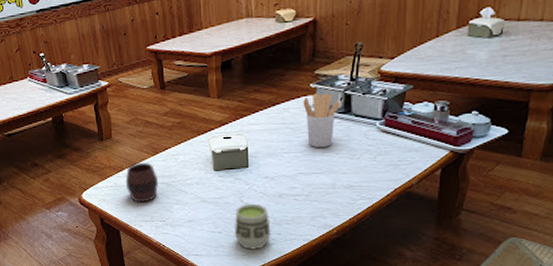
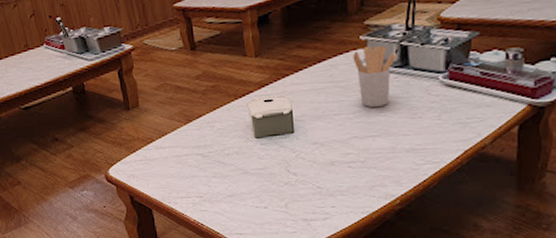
cup: present [125,163,159,203] -> none [156,132,194,177]
cup: present [234,203,271,250] -> none [281,173,324,226]

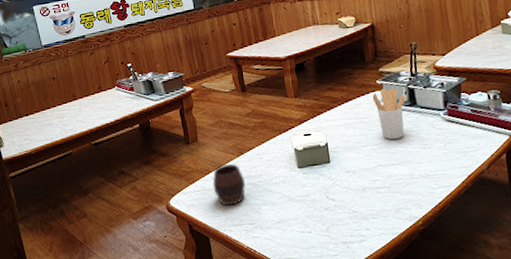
cup: none [156,132,194,177] -> present [212,164,246,206]

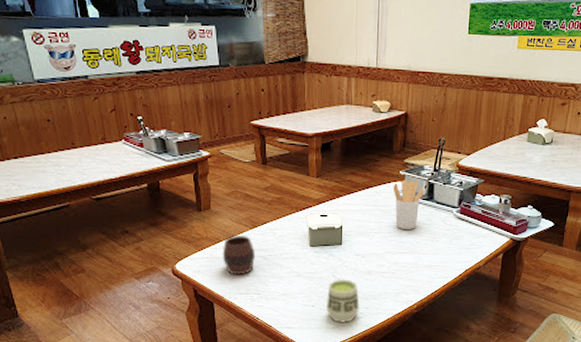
cup: none [322,199,360,249] -> present [325,279,360,323]

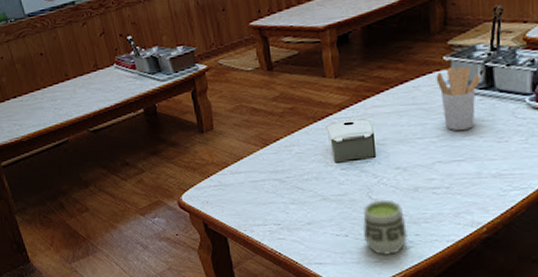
cup: present [222,236,256,275] -> none [231,157,271,204]

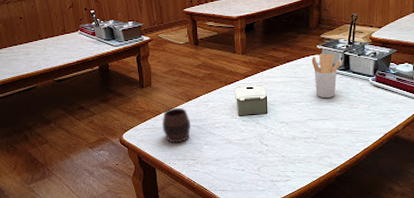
cup: none [231,157,271,204] -> present [162,108,191,143]
cup: present [362,199,408,255] -> none [255,145,286,185]

